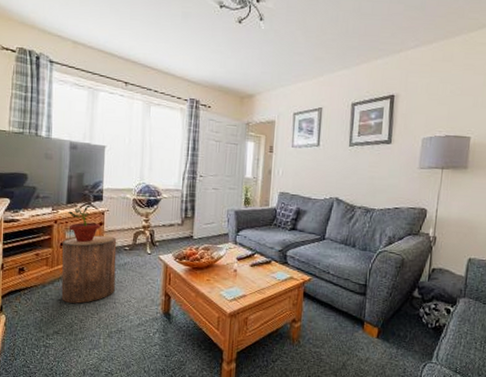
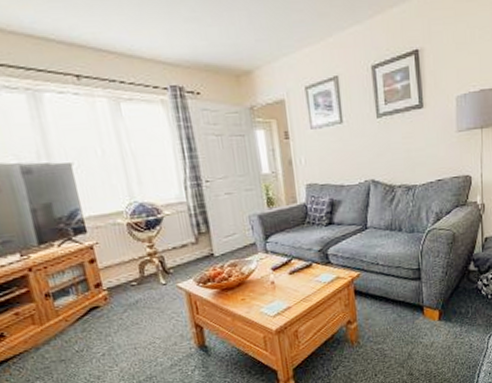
stool: present [61,235,117,304] -> none [46,273,132,362]
potted plant: present [68,204,100,243] -> none [43,239,93,289]

